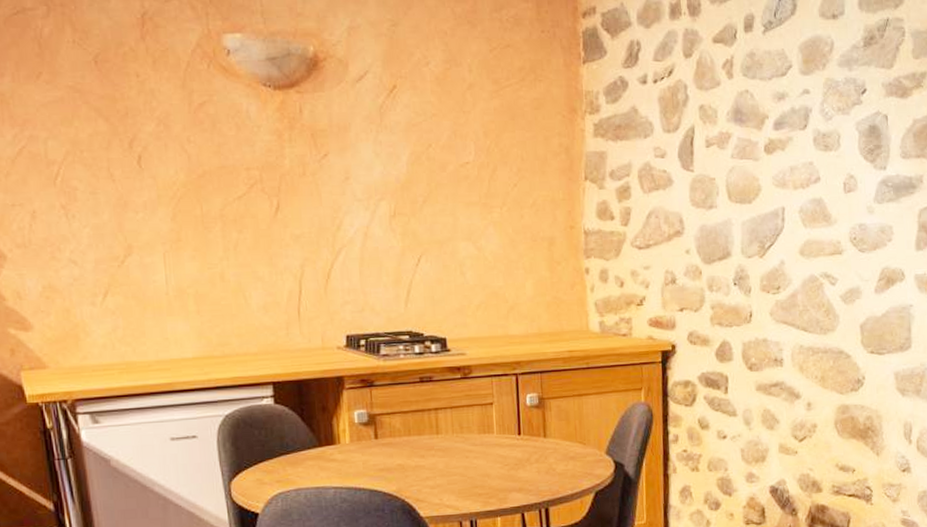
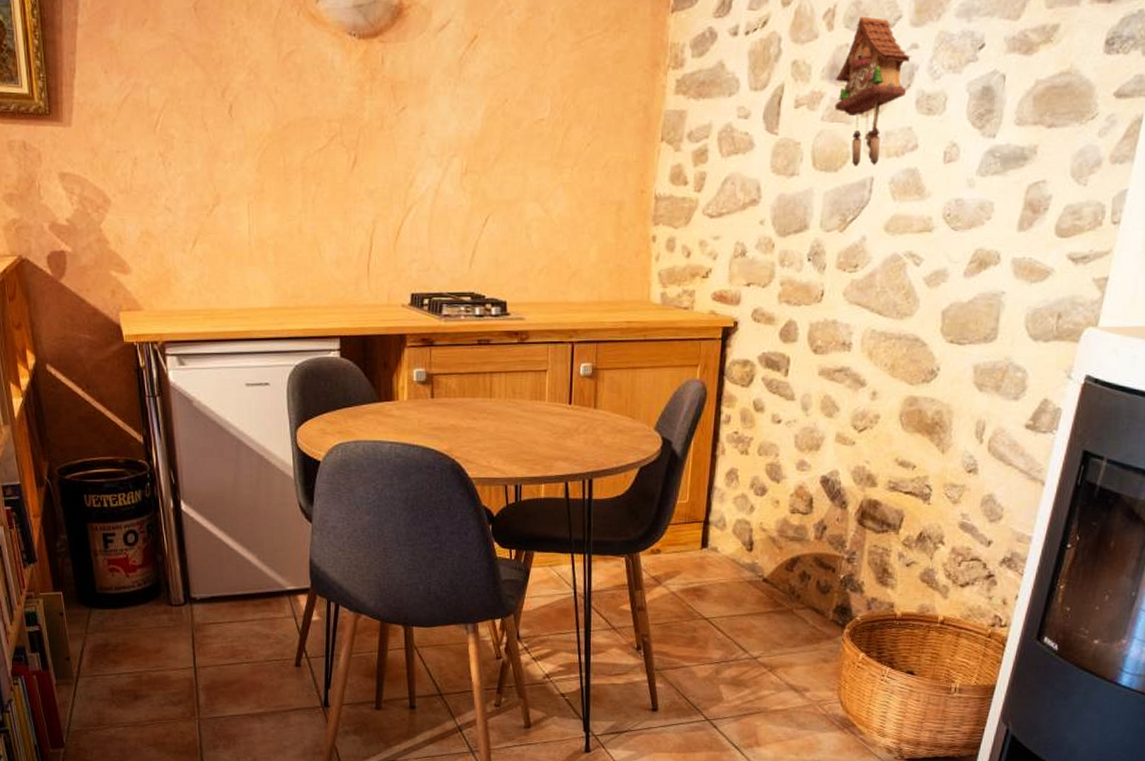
cuckoo clock: none [739,66,805,198] -> present [834,16,912,166]

